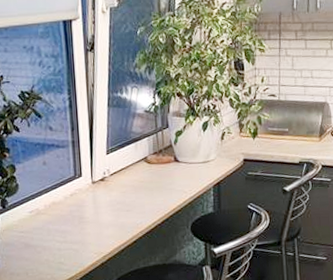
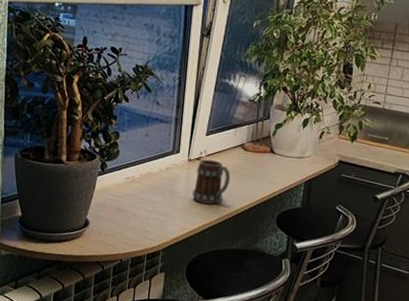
mug: none [102,178,139,225] -> present [192,159,231,204]

